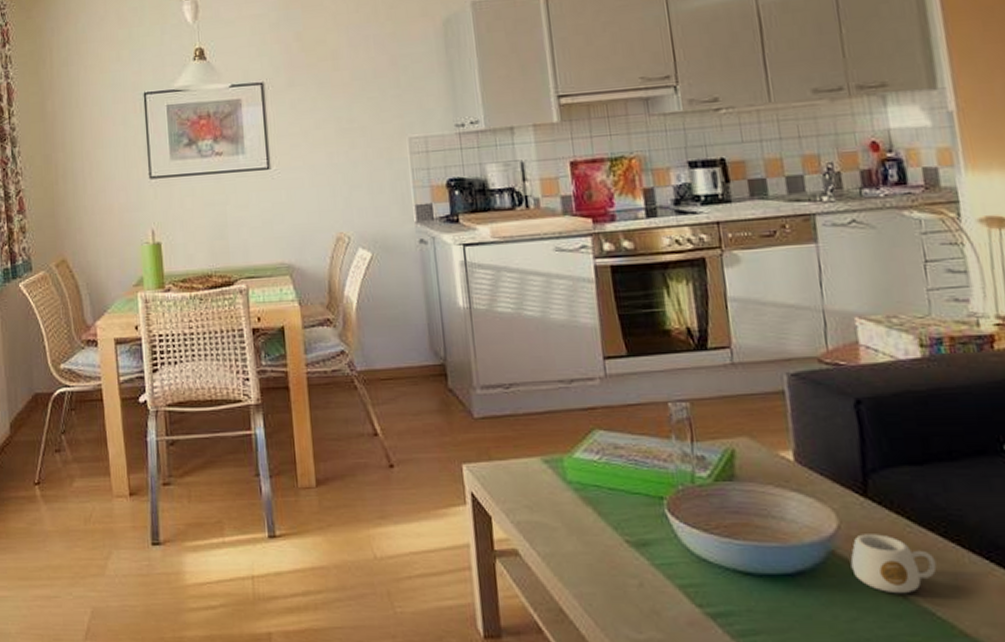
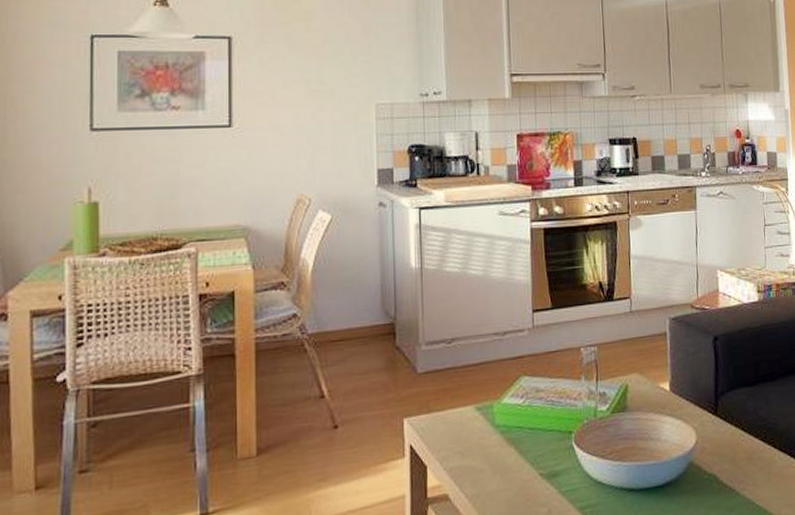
mug: present [850,534,937,594] -> none [703,444,758,491]

